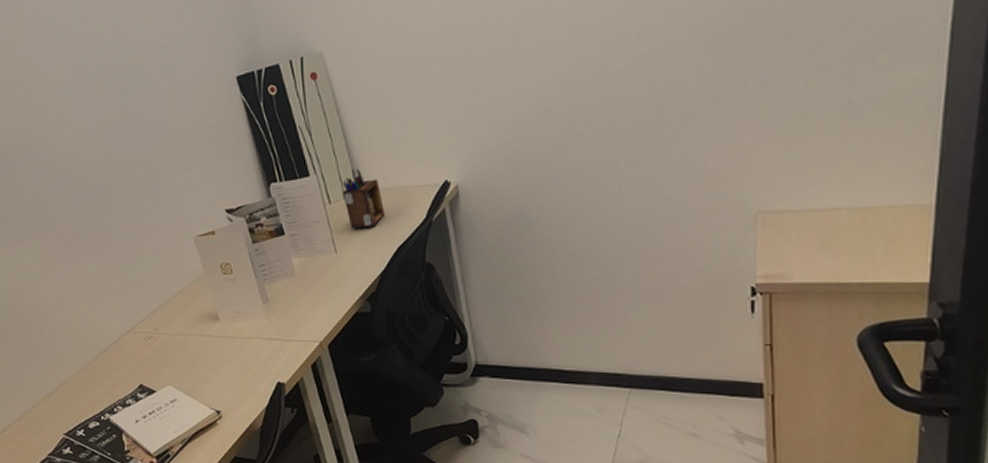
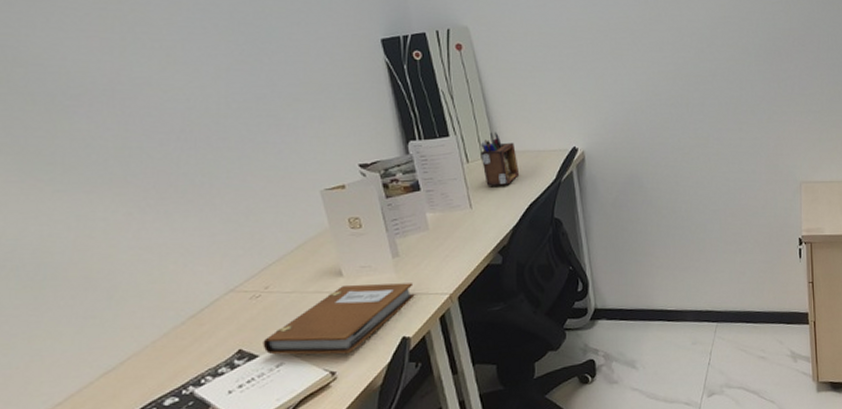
notebook: none [158,329,286,395] -> present [263,283,415,355]

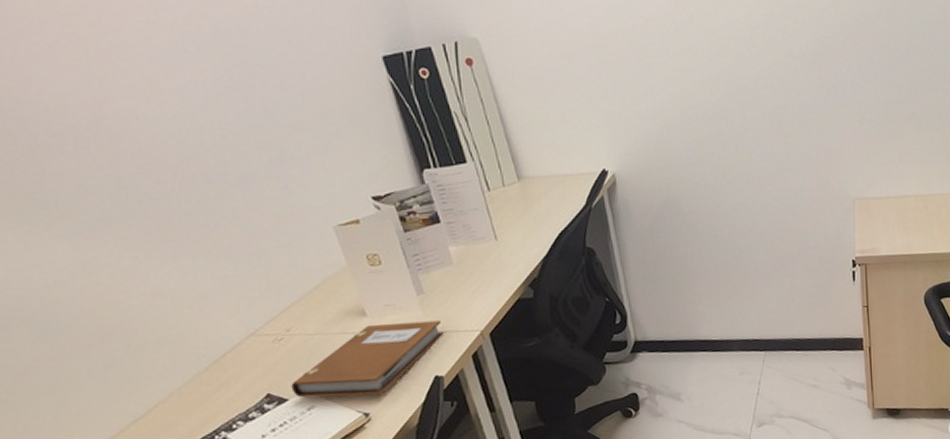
desk organizer: present [480,132,520,186] -> none [501,156,546,216]

